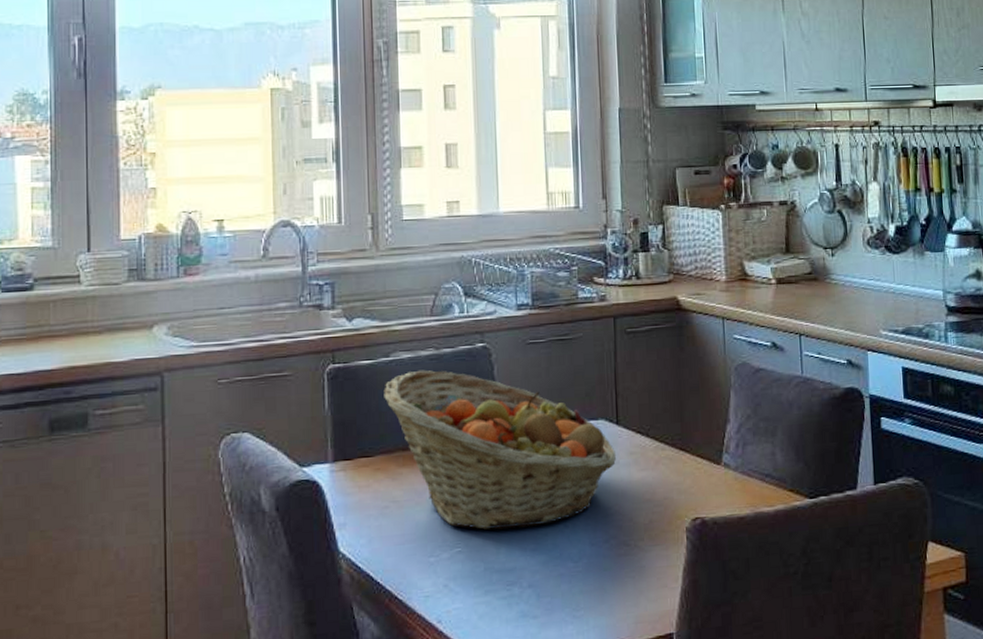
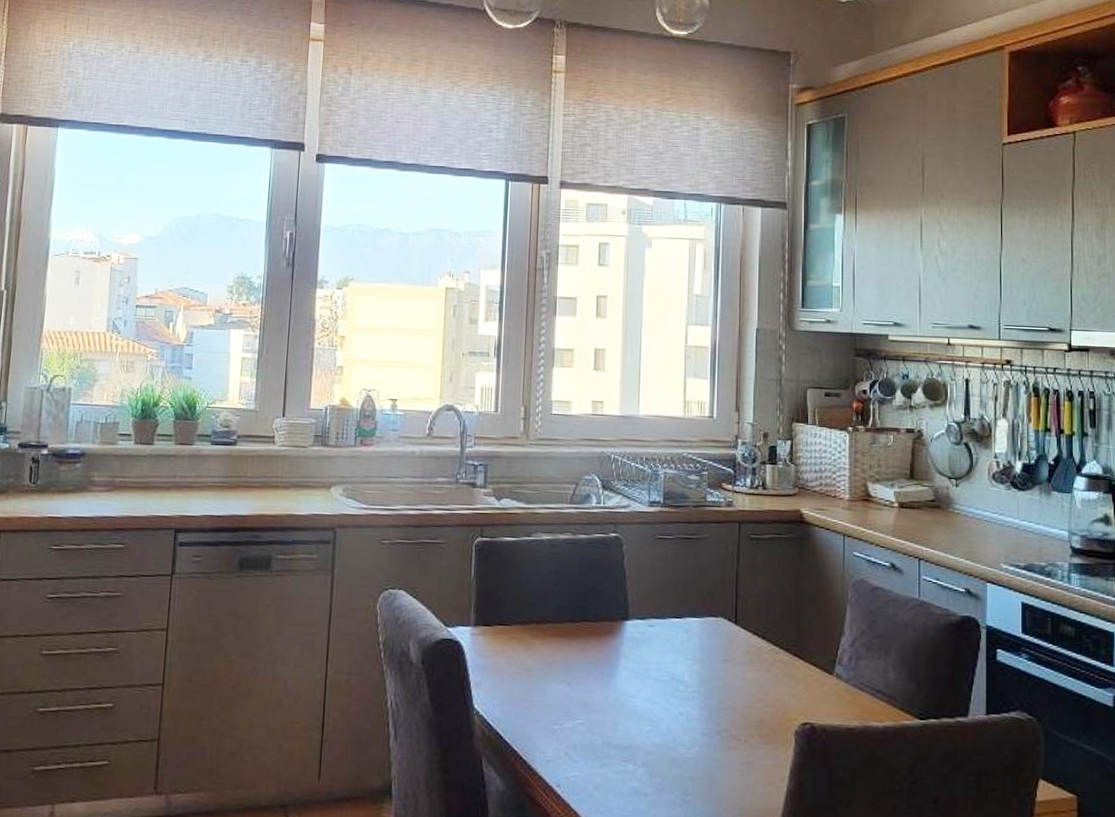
fruit basket: present [384,370,617,530] -> none [523,551,733,710]

